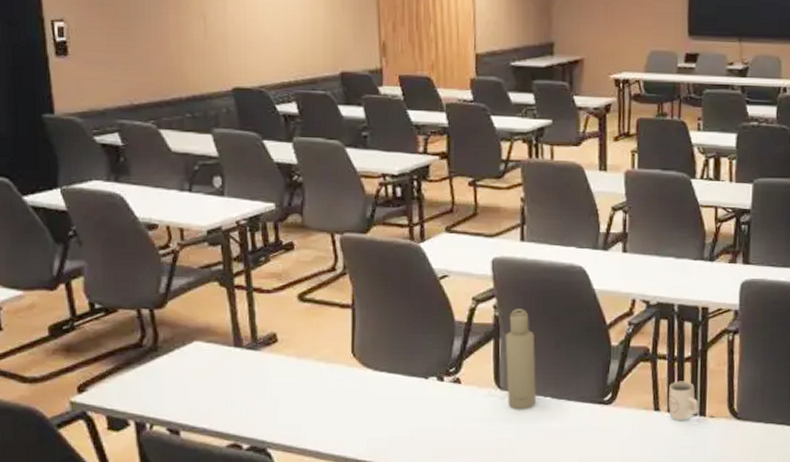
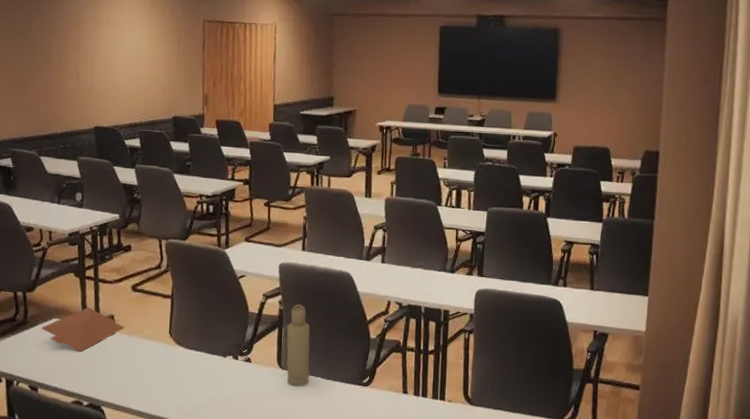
papers: none [178,325,293,382] -> present [41,307,125,352]
mug: present [668,381,699,420] -> none [415,370,440,403]

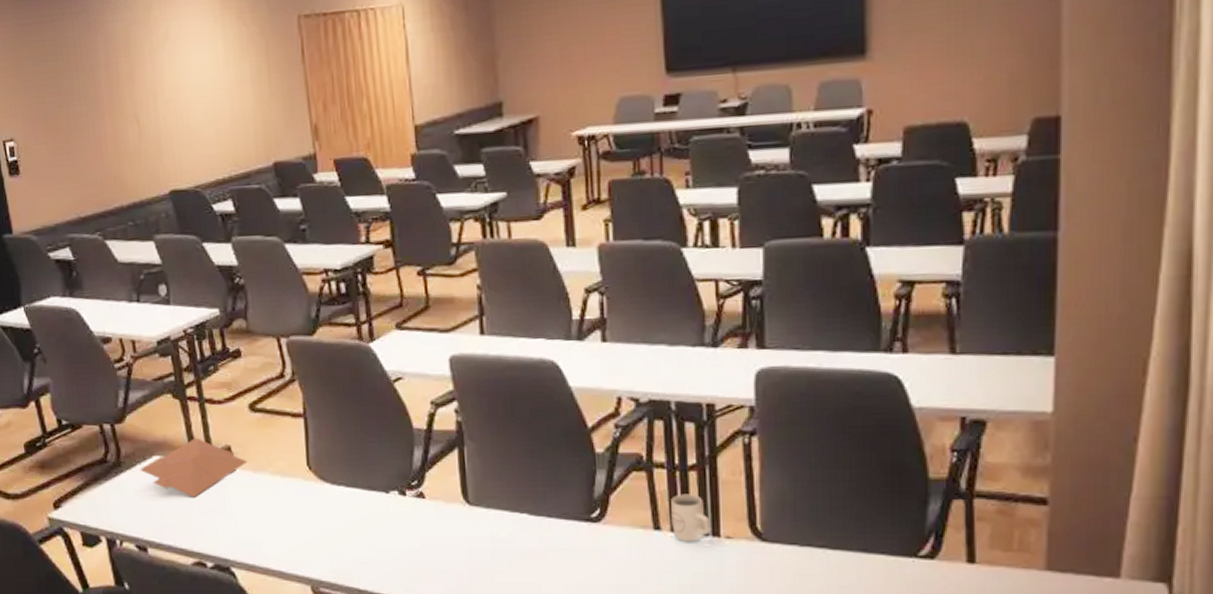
bottle: present [286,304,311,387] -> none [470,412,512,528]
mug: none [415,370,440,403] -> present [671,494,711,541]

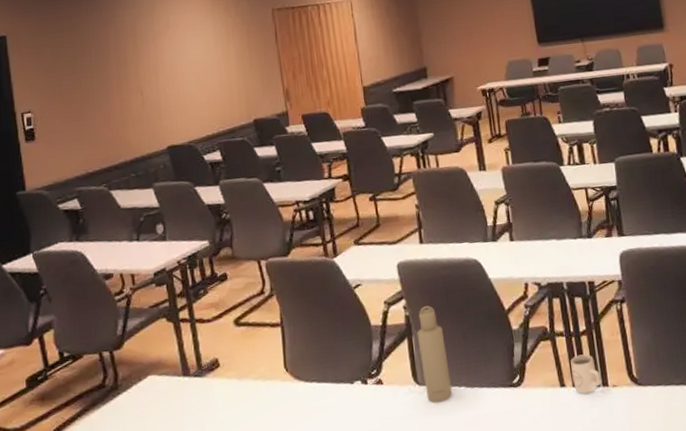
papers: present [139,438,248,497] -> none [135,355,233,410]
bottle: none [470,412,512,528] -> present [417,306,453,403]

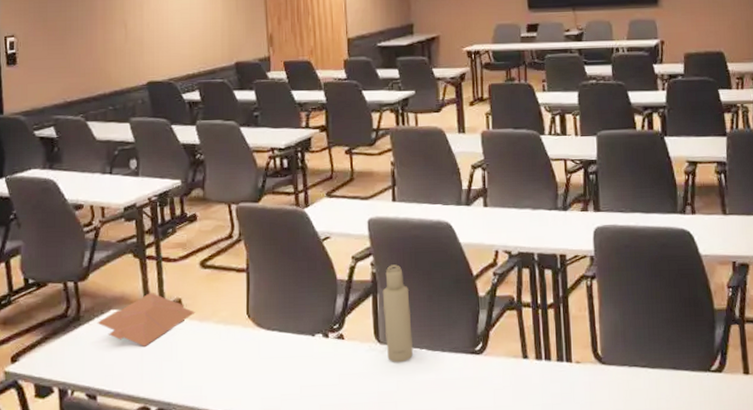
papers: none [135,355,233,410] -> present [97,293,195,347]
mug: present [570,354,602,394] -> none [535,327,565,367]

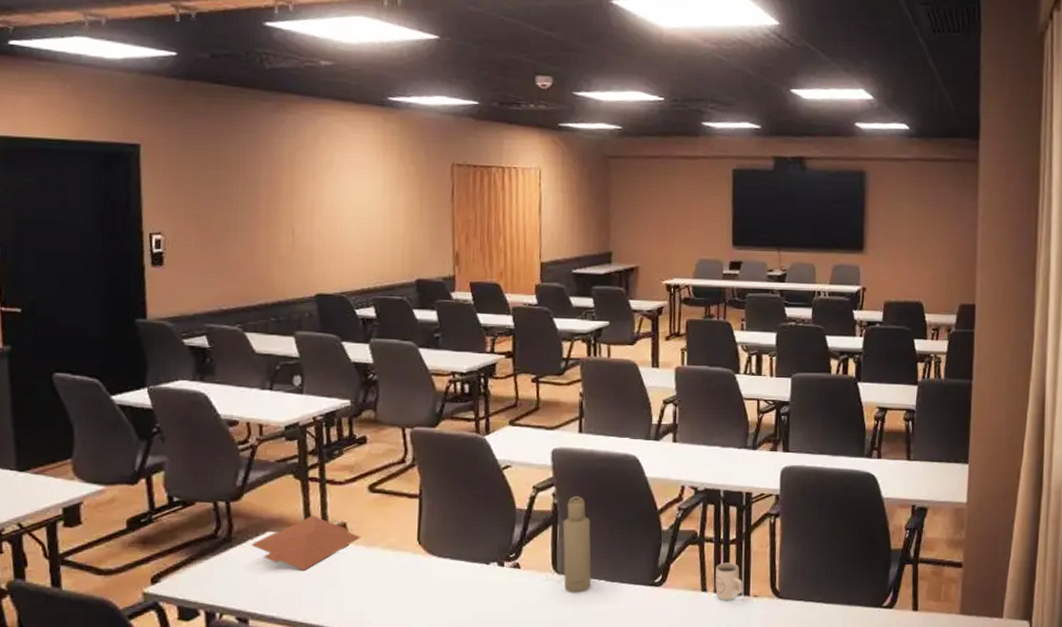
mug: none [535,327,565,367] -> present [715,562,744,600]

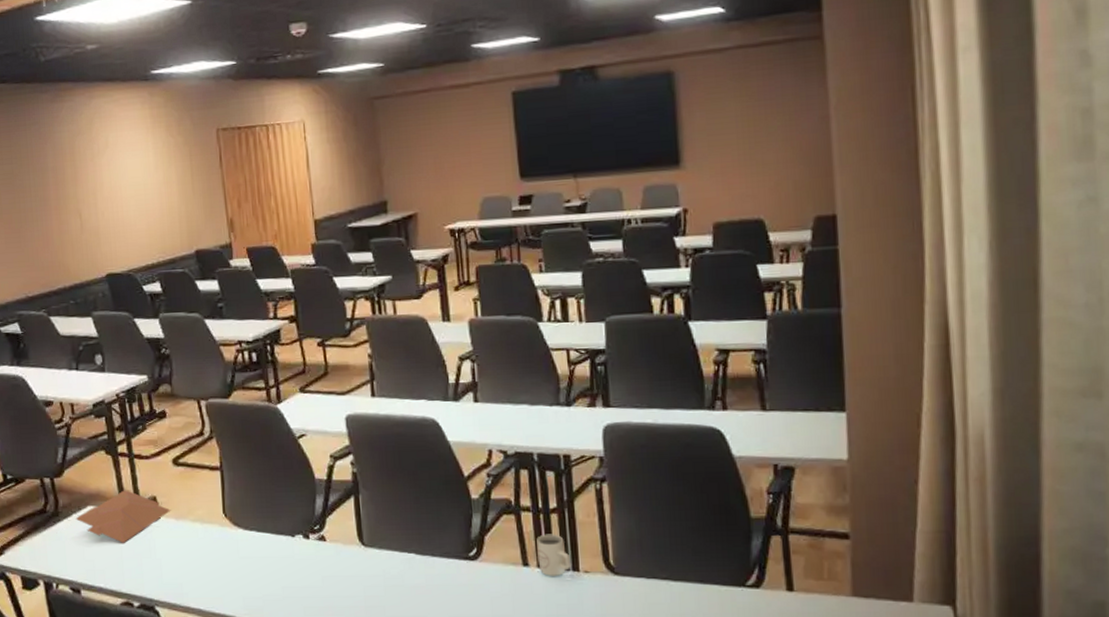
bottle: present [562,496,592,593] -> none [364,464,401,567]

